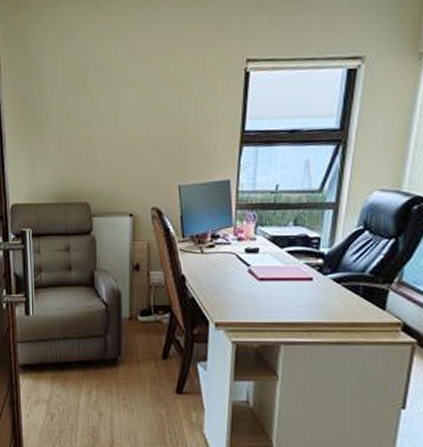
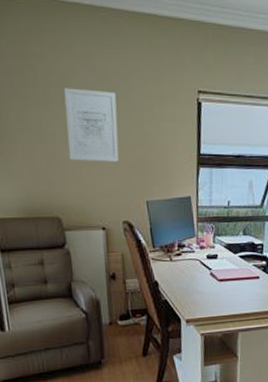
wall art: none [102,70,154,145] -> present [63,88,119,162]

